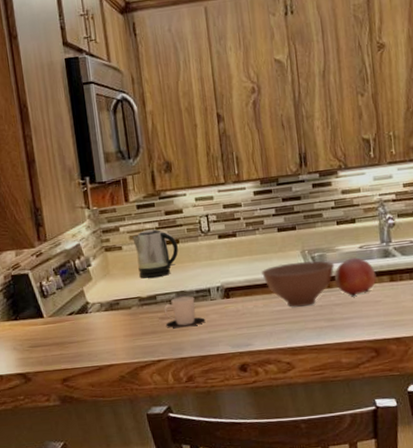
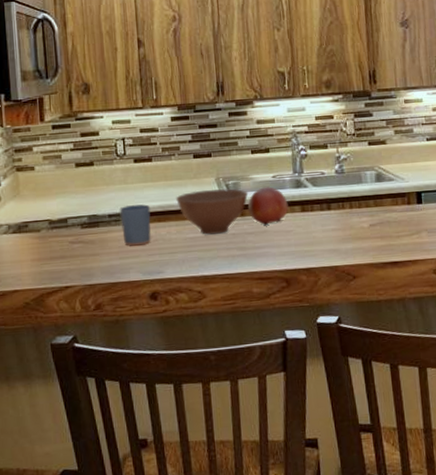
kettle: present [132,229,178,278] -> none [46,150,93,201]
cup: present [163,296,206,328] -> none [74,220,117,253]
mug: none [206,279,239,320] -> present [119,204,151,246]

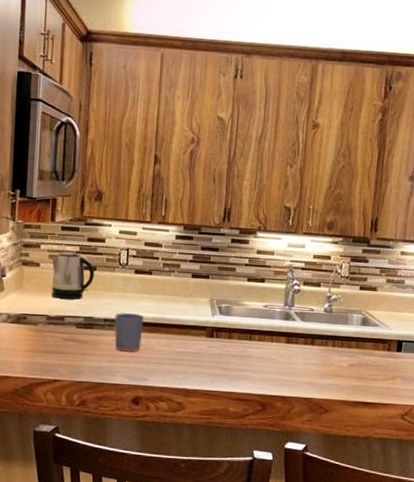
kettle: none [46,150,93,201] -> present [51,252,94,300]
bowl: present [176,188,249,235] -> none [170,309,239,352]
fruit: present [247,187,289,226] -> none [236,314,275,351]

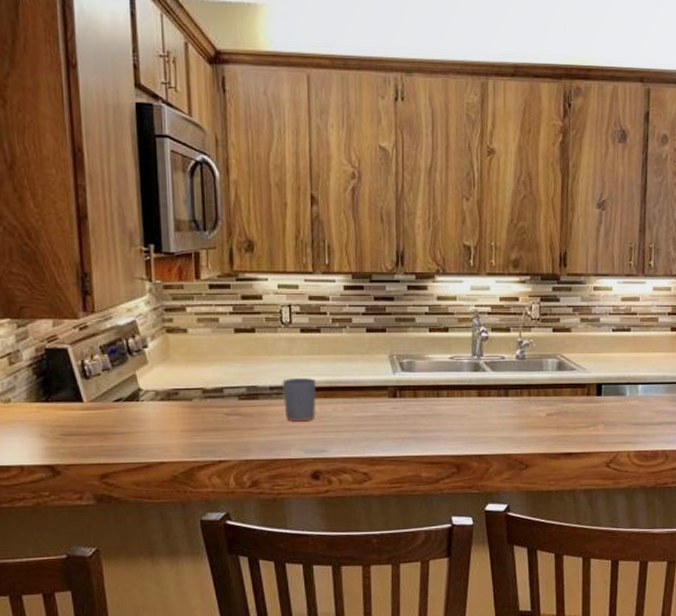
kettle: present [51,252,94,300] -> none [201,314,253,368]

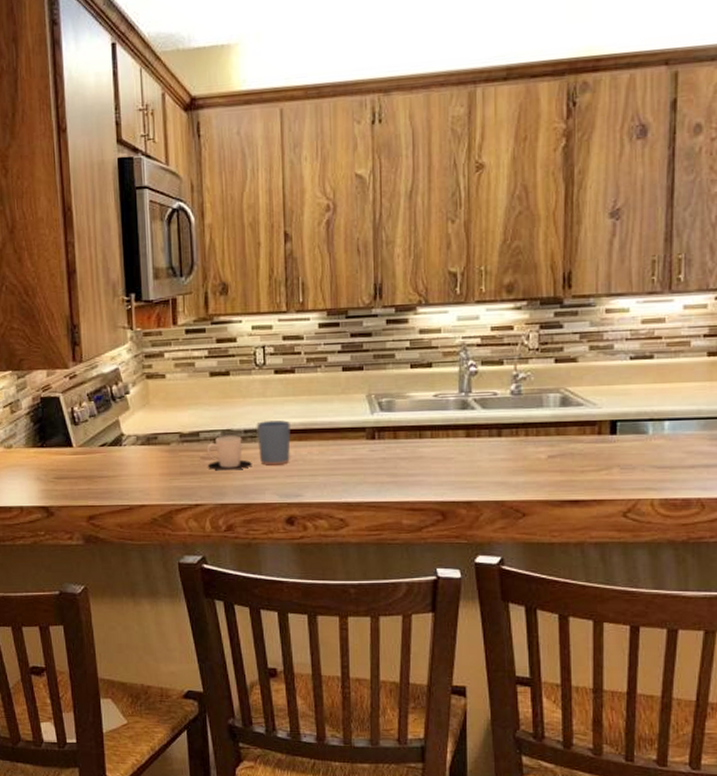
cup: none [231,392,278,427] -> present [206,435,252,471]

